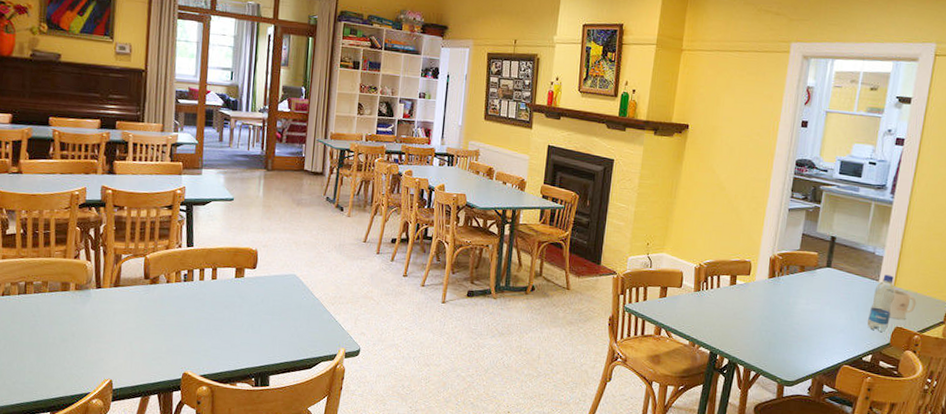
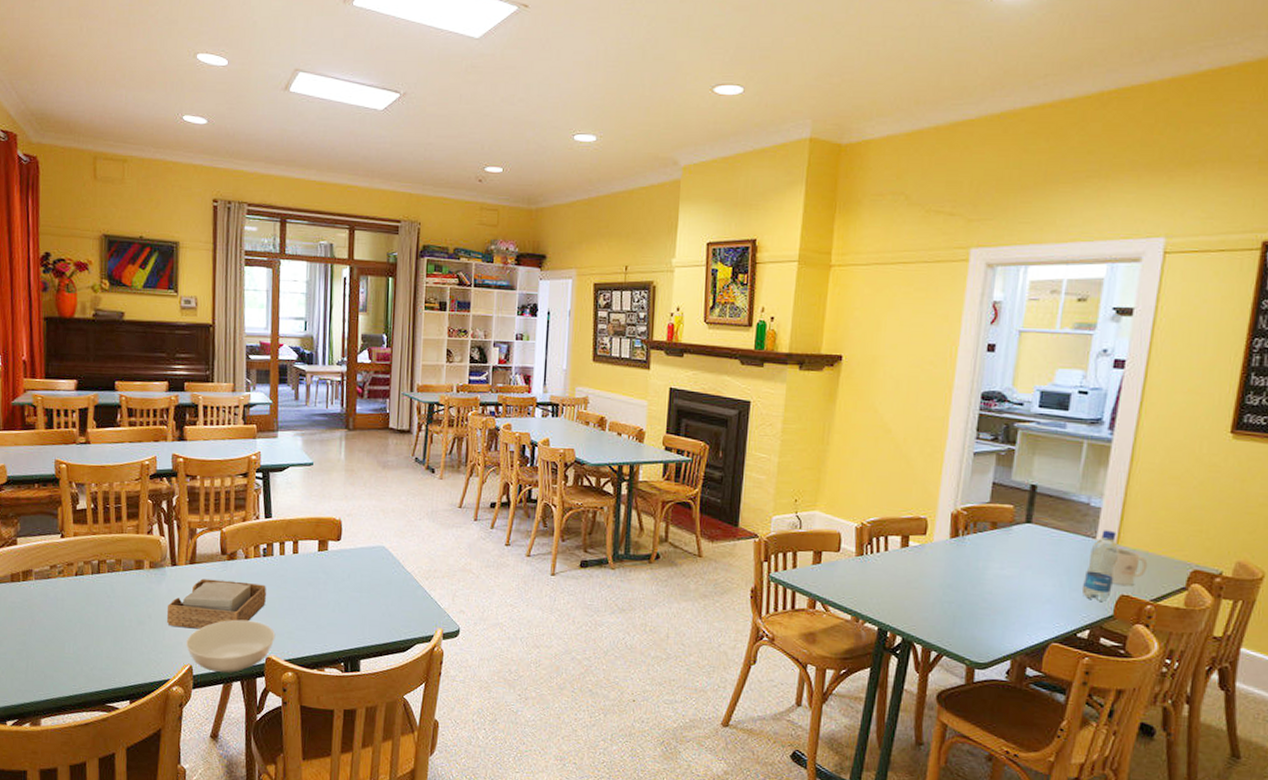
napkin holder: none [89,300,186,347] -> present [166,578,267,629]
bowl: none [107,338,193,388] -> present [186,619,276,674]

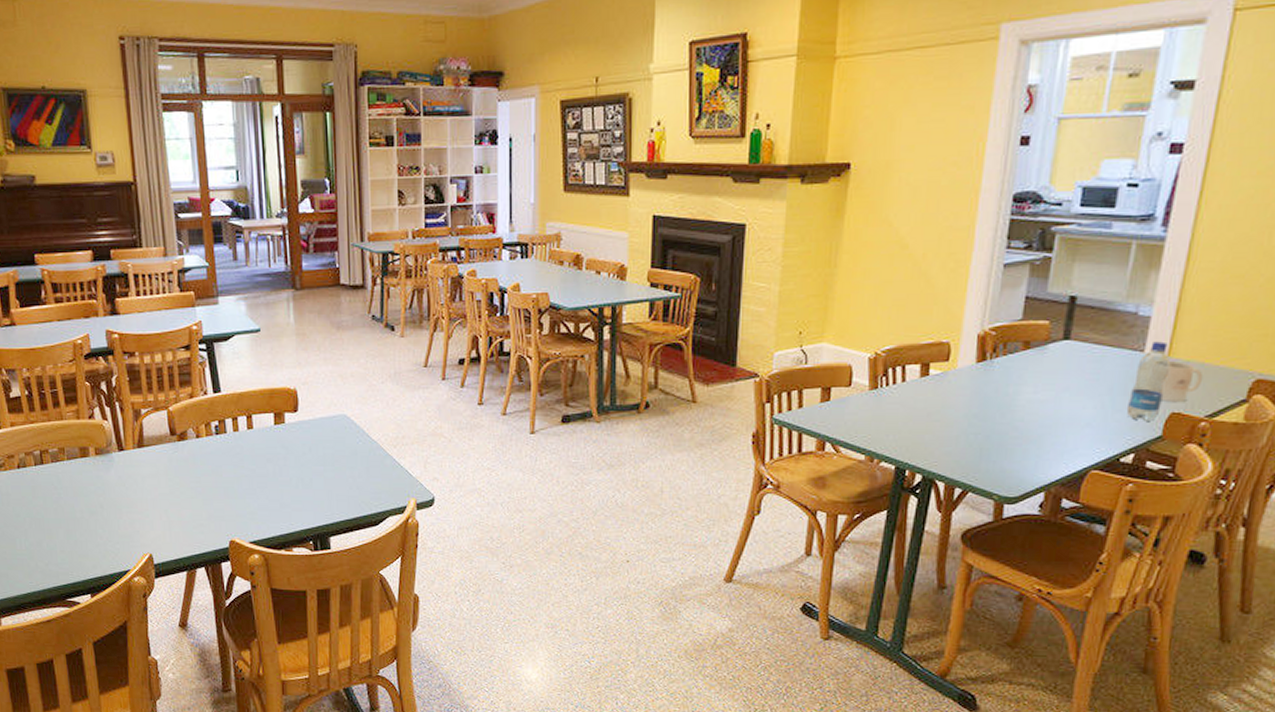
napkin holder: present [166,578,267,629] -> none [118,462,224,516]
bowl: present [186,619,276,674] -> none [143,503,237,560]

